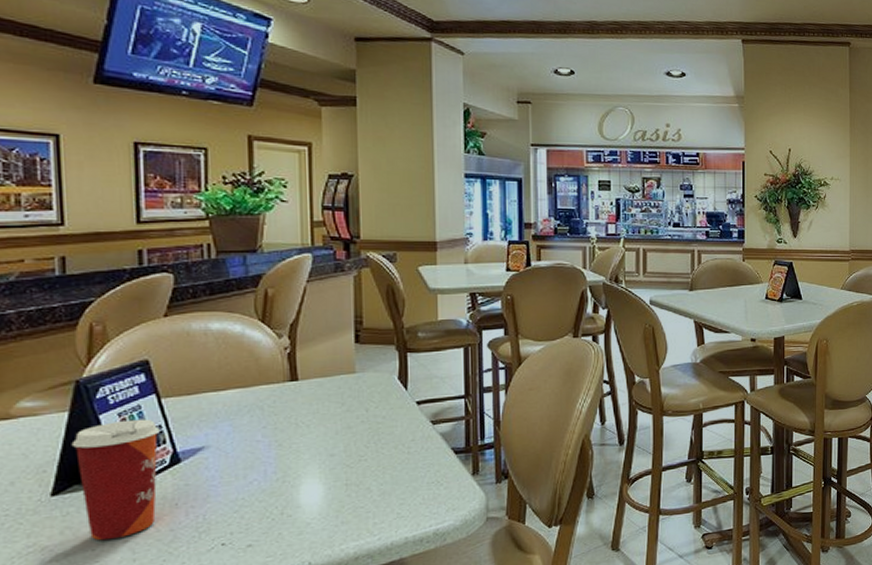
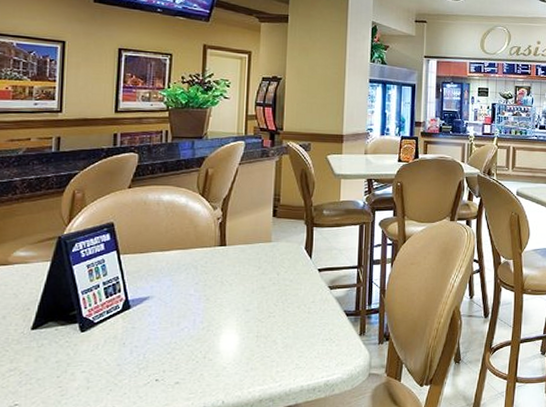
paper cup: present [71,419,160,541] -> none [50,271,117,370]

